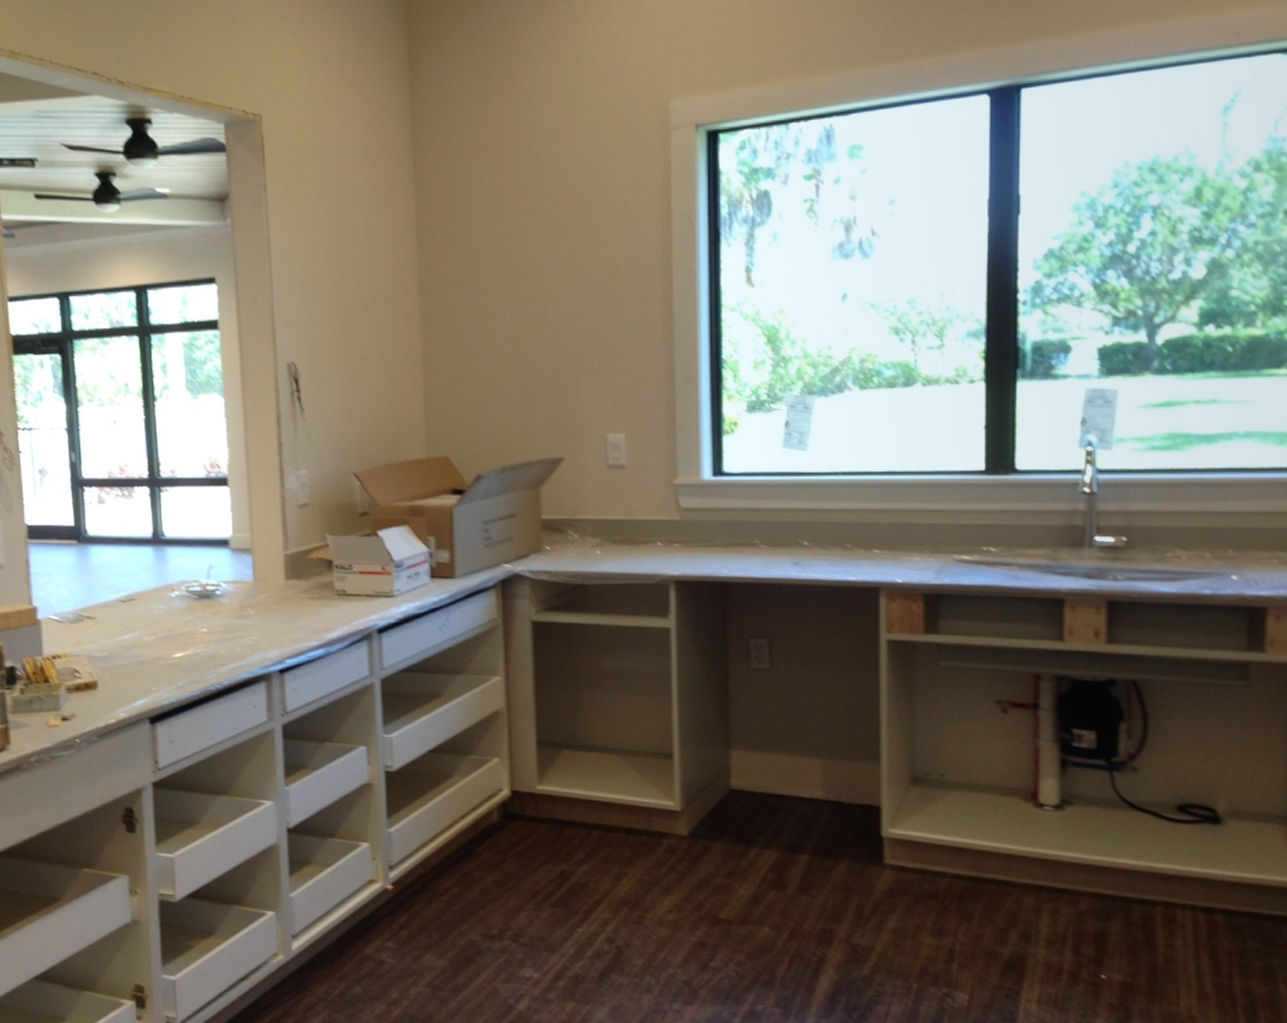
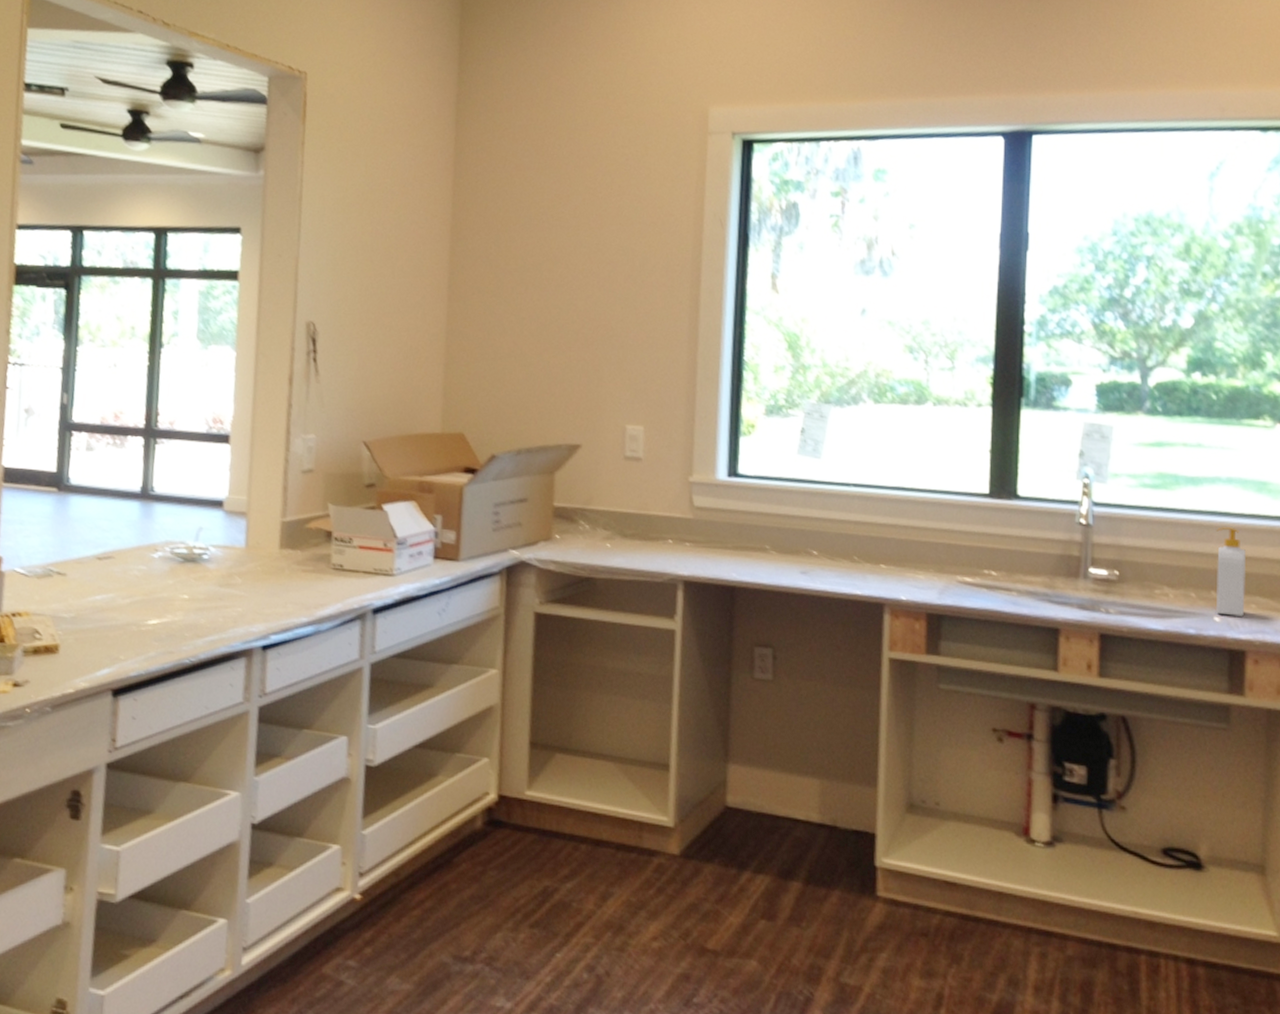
soap bottle: none [1232,483,1267,573] -> present [1215,527,1247,617]

